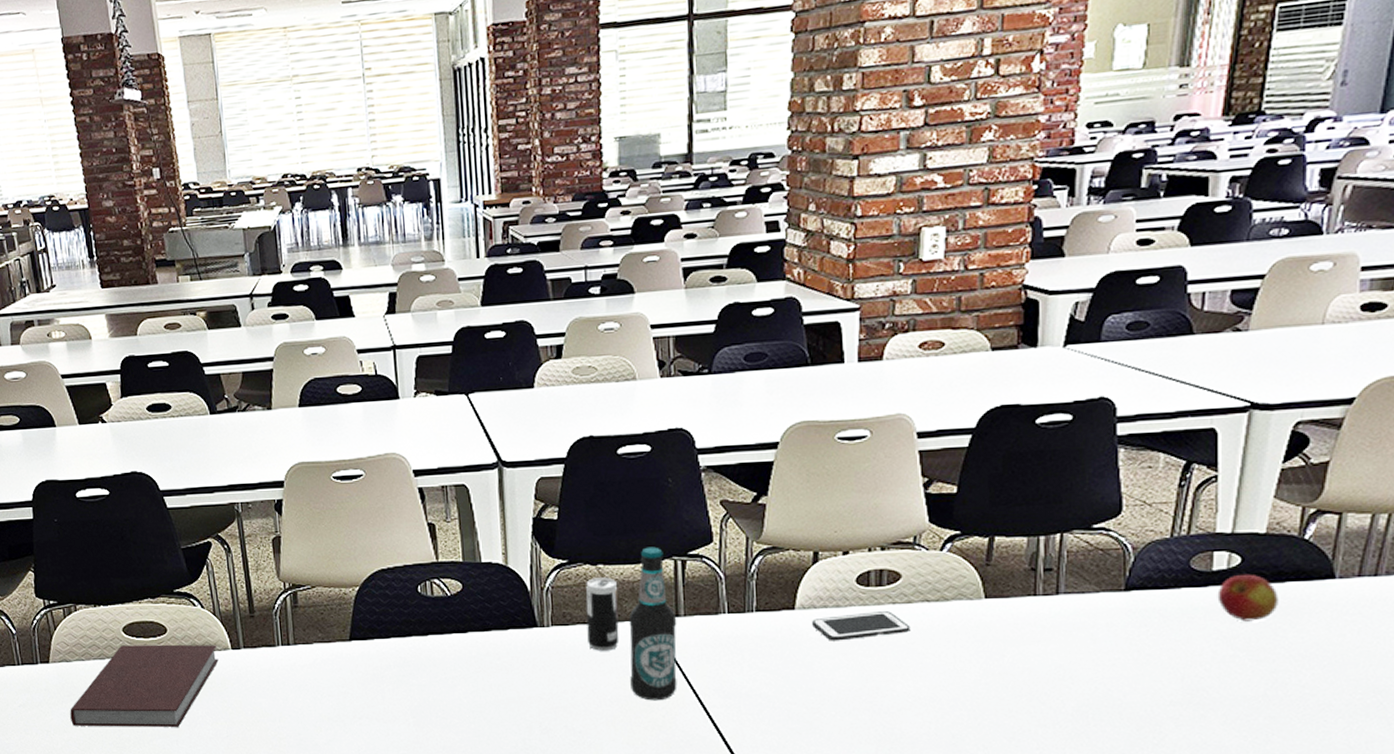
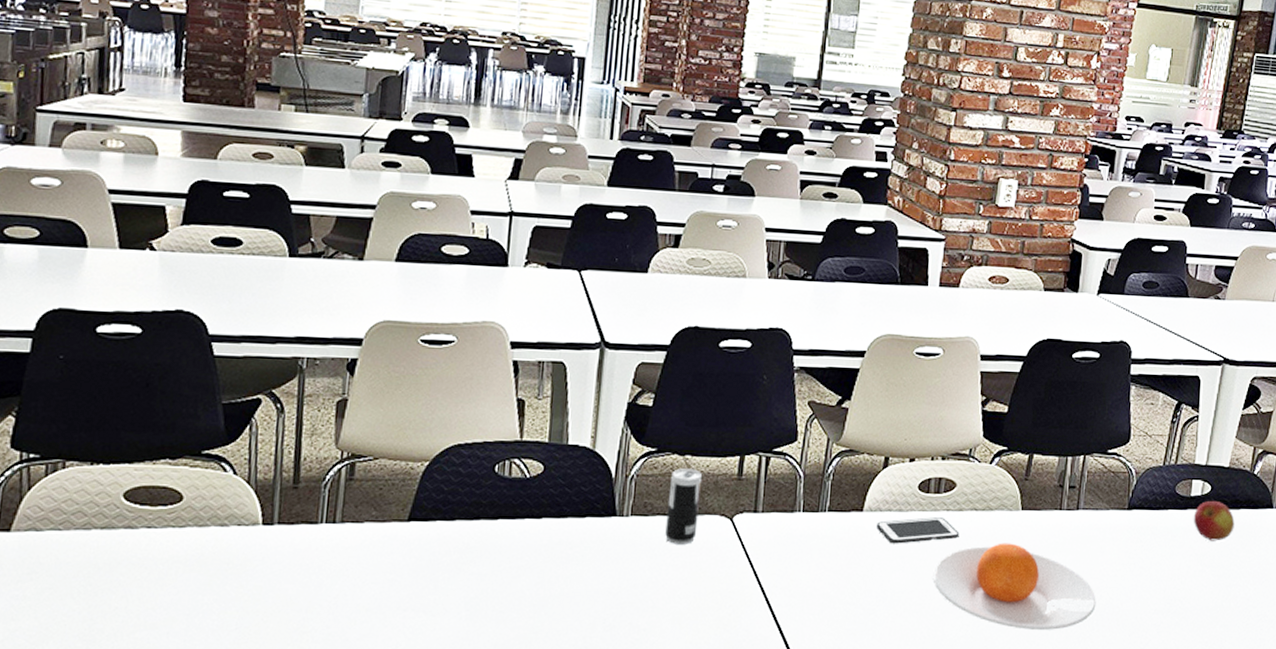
notebook: present [70,644,219,727] -> none [24,514,245,616]
bottle: present [628,547,677,701] -> none [701,441,755,598]
plate: none [883,634,1090,726] -> present [932,543,1096,630]

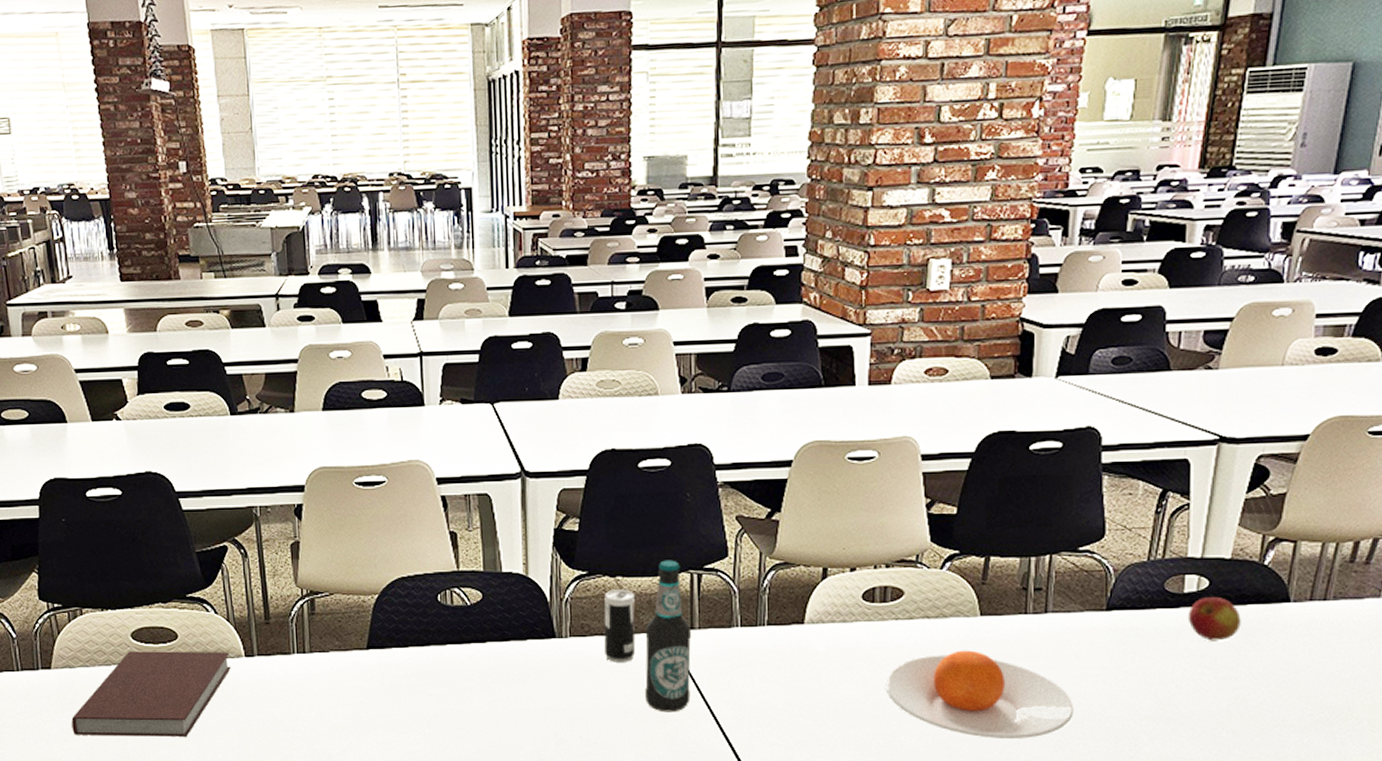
notebook: none [24,514,245,616] -> present [71,651,231,736]
bottle: none [701,441,755,598] -> present [645,560,692,712]
cell phone: present [877,517,960,544] -> none [820,627,912,655]

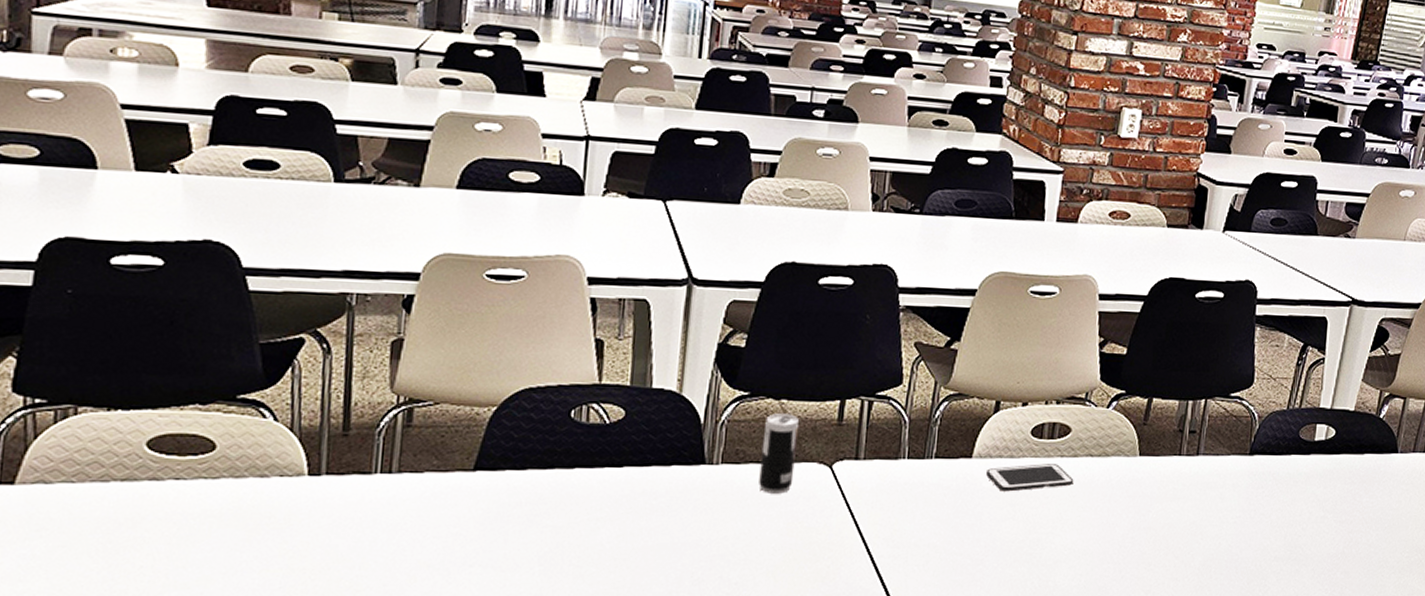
notebook: present [71,651,231,736] -> none [34,464,288,575]
bottle: present [645,560,692,712] -> none [798,384,856,550]
cell phone: none [820,627,912,655] -> present [986,464,1074,492]
plate: present [885,650,1074,738] -> none [1045,489,1215,579]
apple: present [1188,596,1241,641] -> none [1316,445,1359,487]

